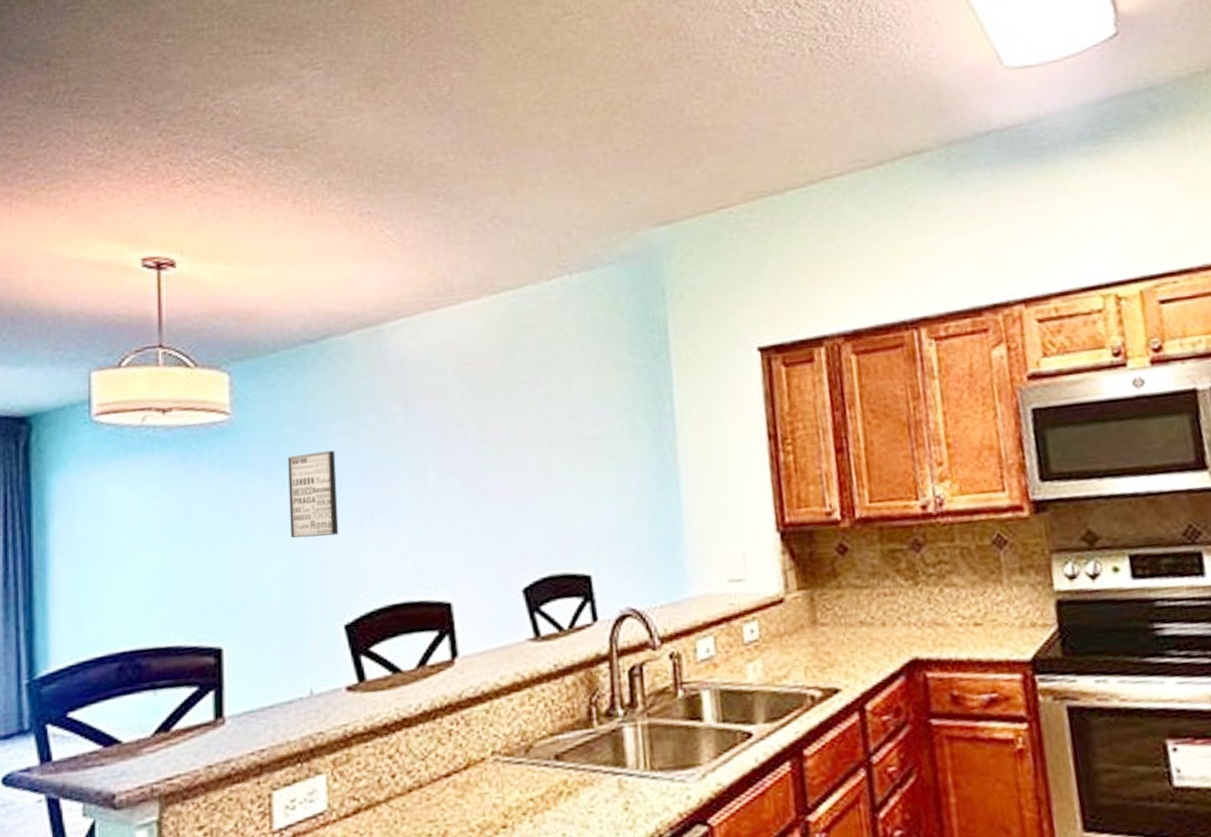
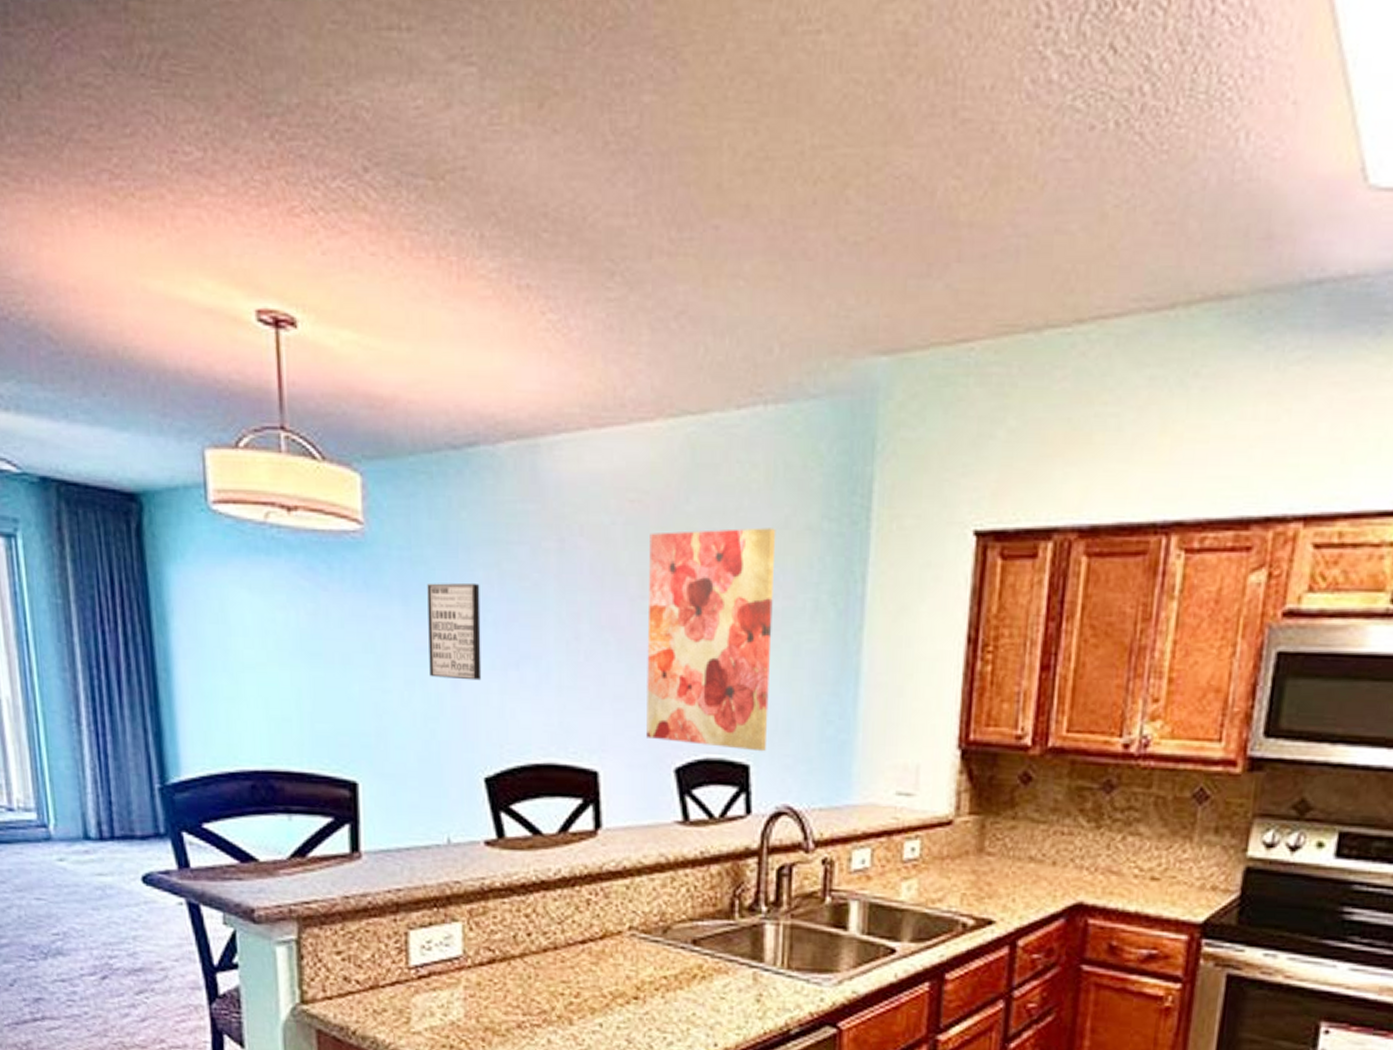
wall art: none [483,368,604,565] -> present [646,528,776,752]

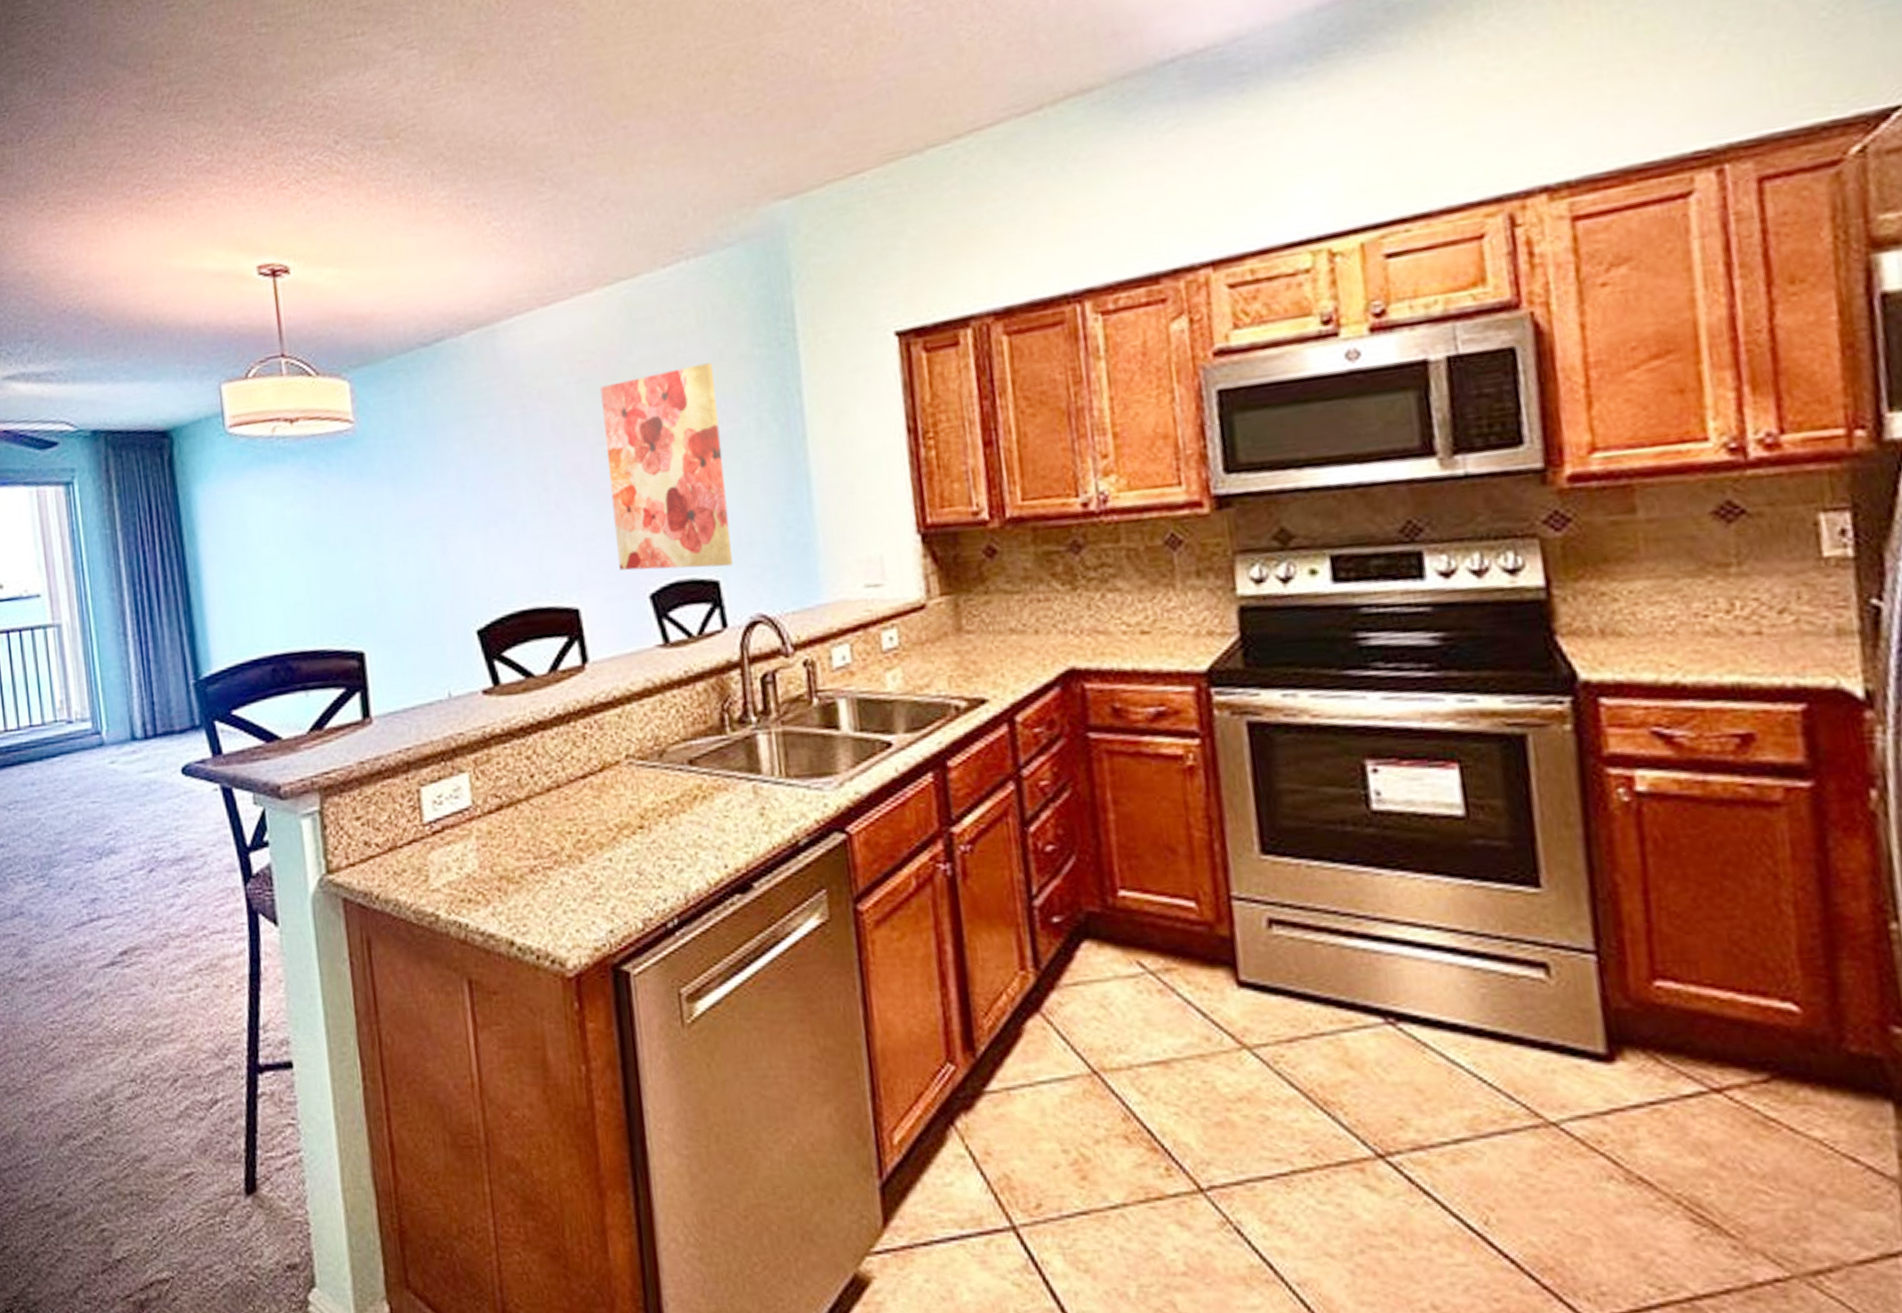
wall art: present [427,582,482,681] -> none [411,456,466,546]

